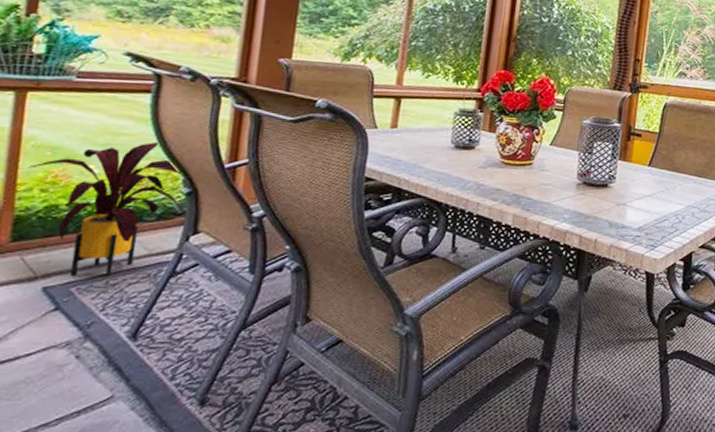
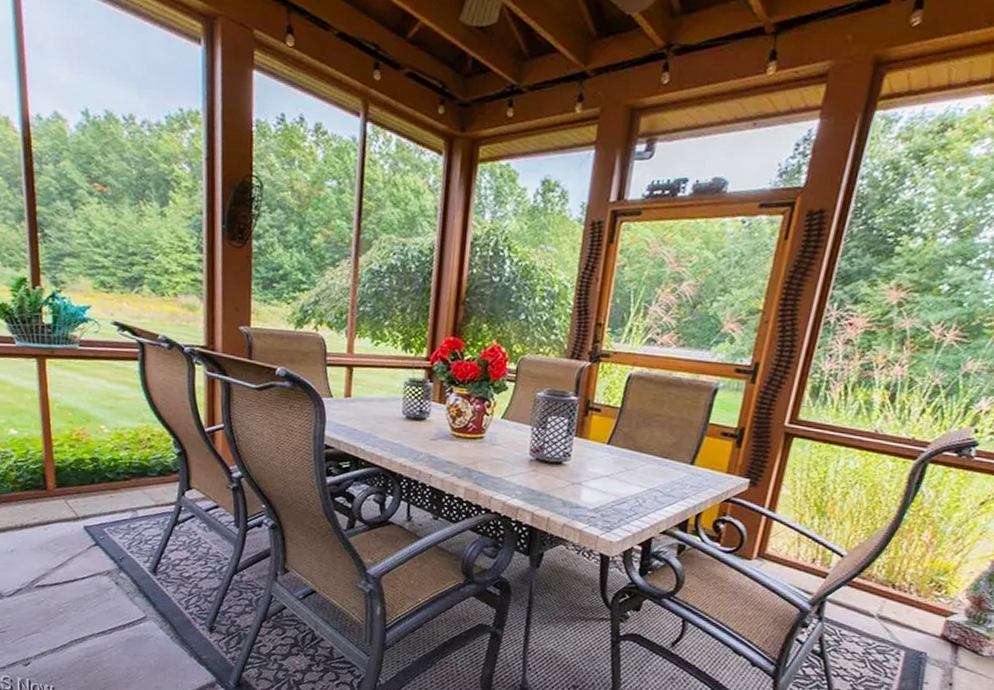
house plant: present [28,141,187,276] -> none [57,406,181,521]

